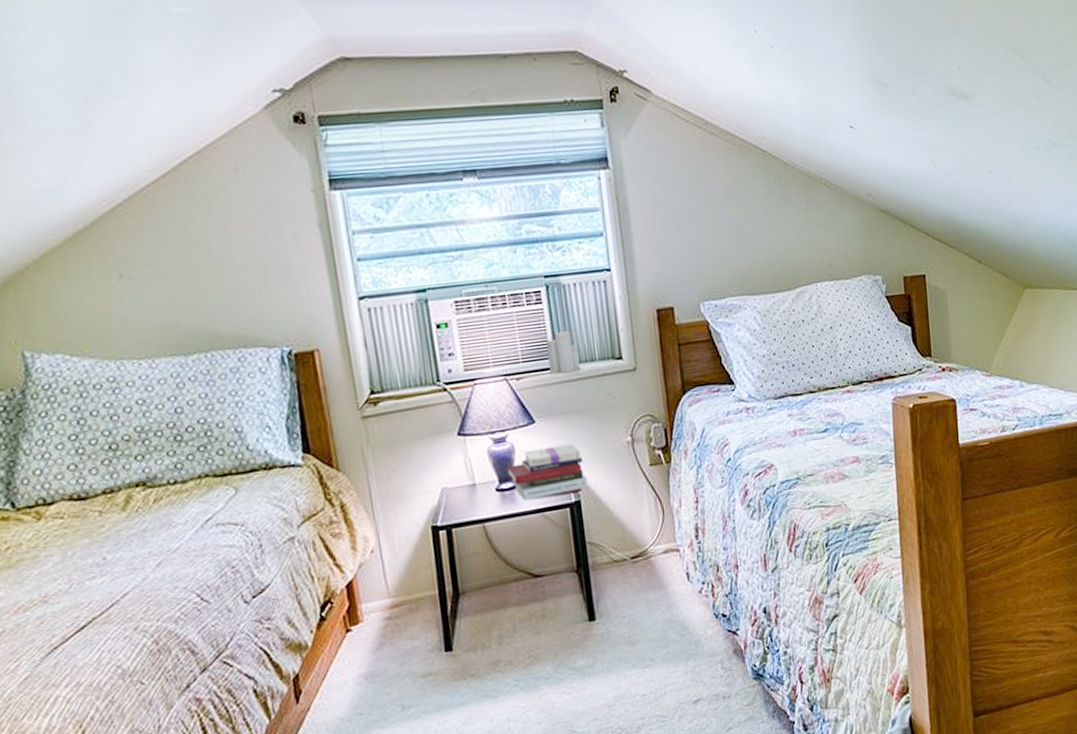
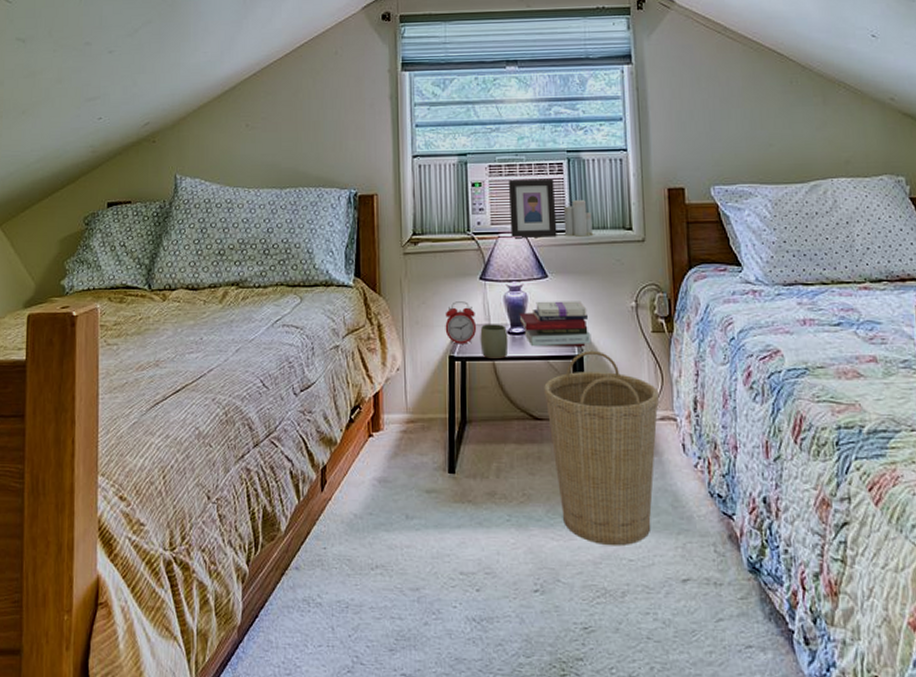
alarm clock: none [420,462,461,513] -> present [445,301,477,344]
mug: none [464,482,499,522] -> present [480,324,509,359]
picture frame: none [479,310,542,385] -> present [508,178,557,239]
basket: none [541,494,662,688] -> present [544,350,660,546]

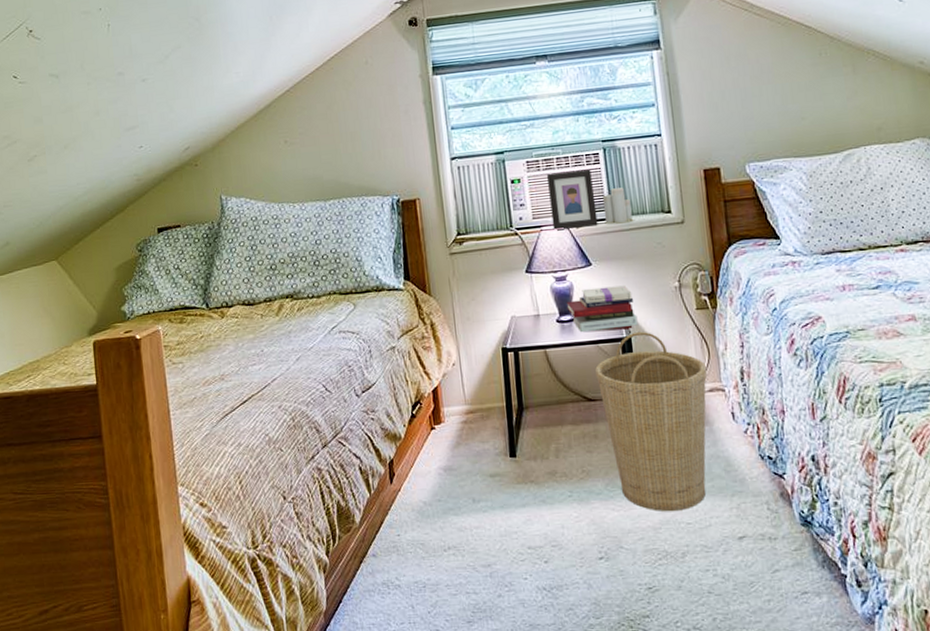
alarm clock: present [445,301,477,344] -> none [494,295,527,336]
mug: present [480,324,509,359] -> none [530,314,559,347]

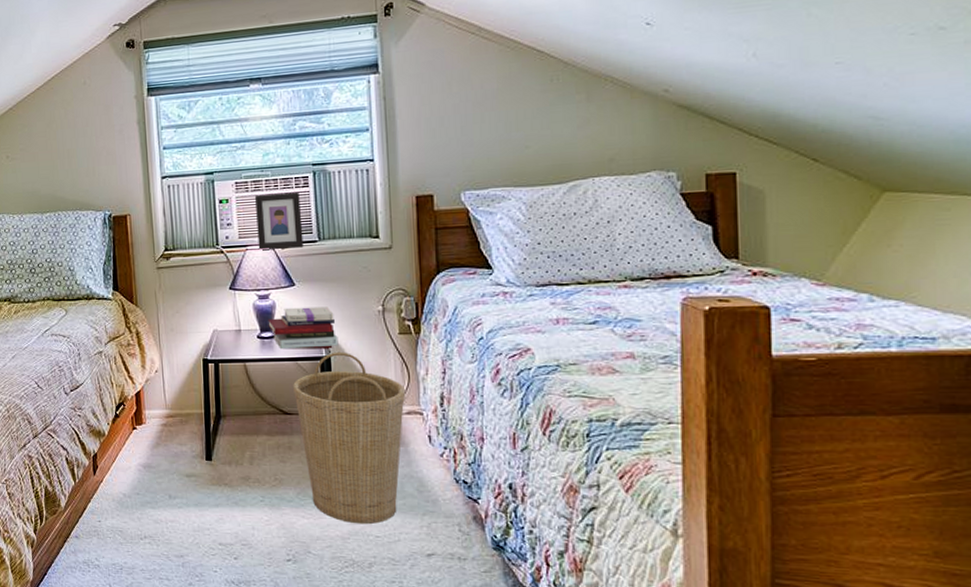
candle: present [602,185,634,225] -> none [309,209,340,248]

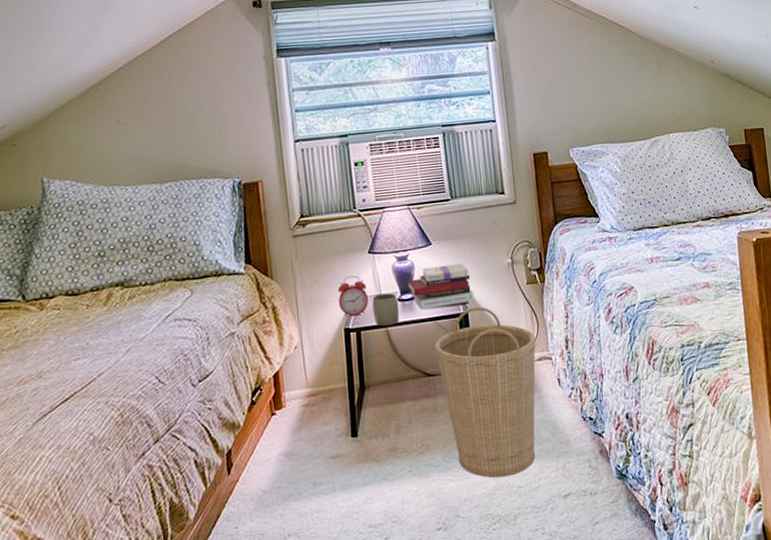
alarm clock: none [197,310,228,348] -> present [337,275,369,317]
mug: none [231,329,259,361] -> present [372,293,400,326]
picture frame: present [254,192,304,251] -> none [389,152,438,212]

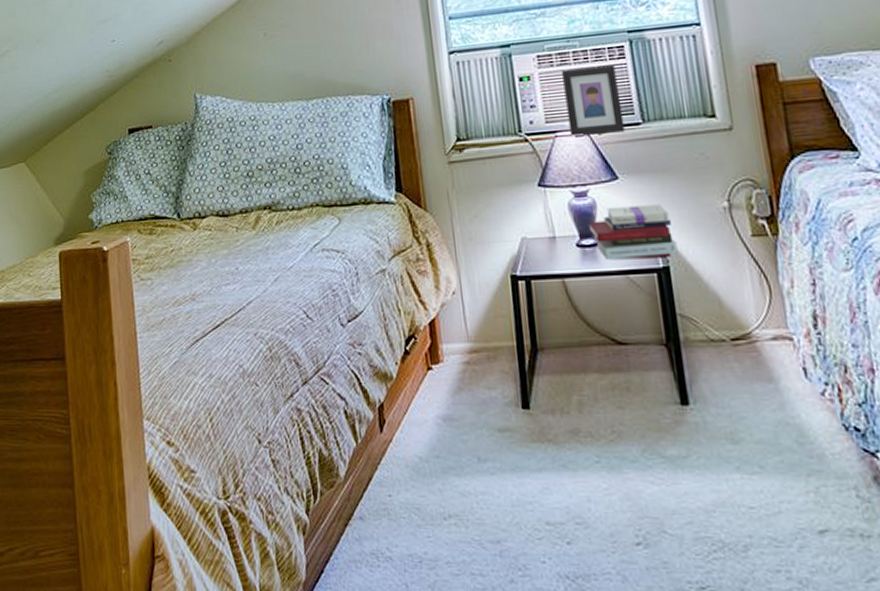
alarm clock: present [337,275,369,317] -> none [501,212,540,262]
mug: present [372,293,400,326] -> none [544,236,579,276]
picture frame: none [389,152,438,212] -> present [561,64,625,138]
basket: present [434,306,537,478] -> none [625,261,773,491]

